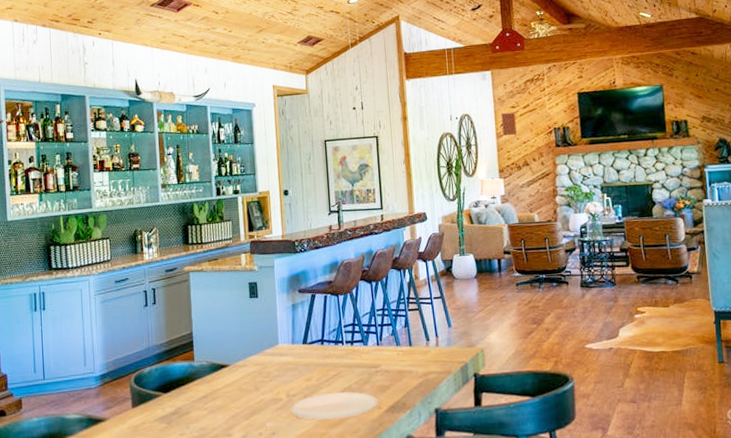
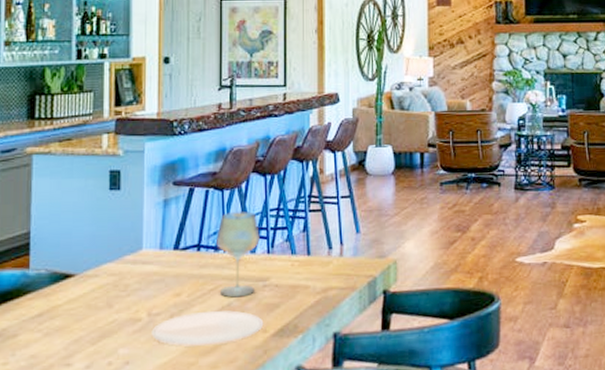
wine glass: none [335,311,370,381] -> present [216,211,260,297]

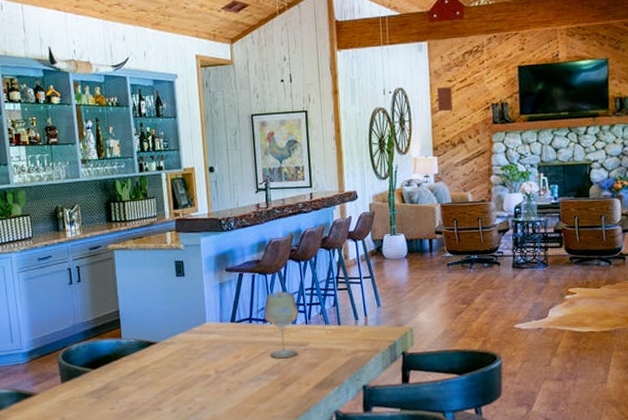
plate: present [151,310,264,347] -> none [219,368,307,397]

